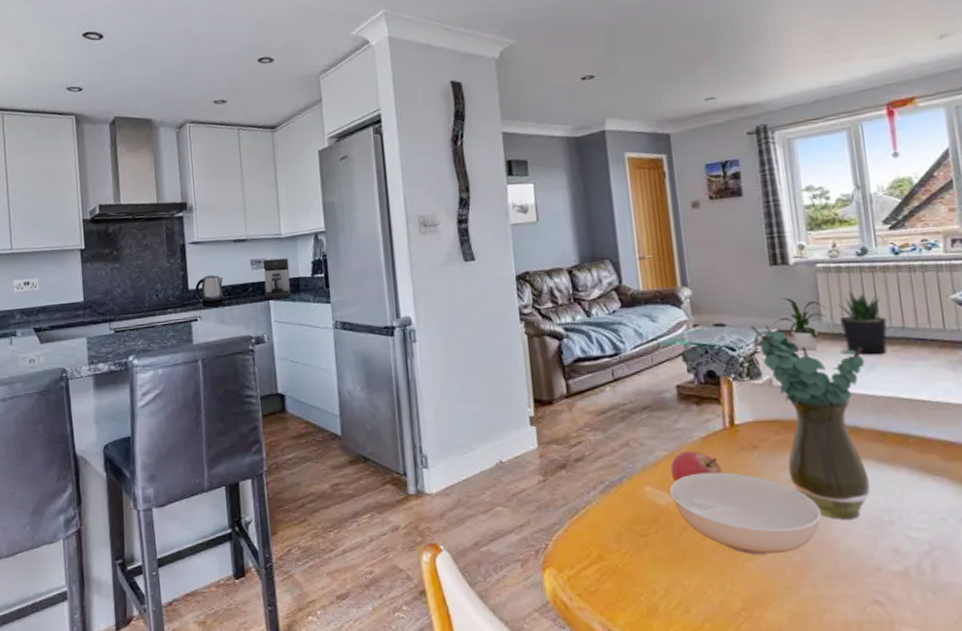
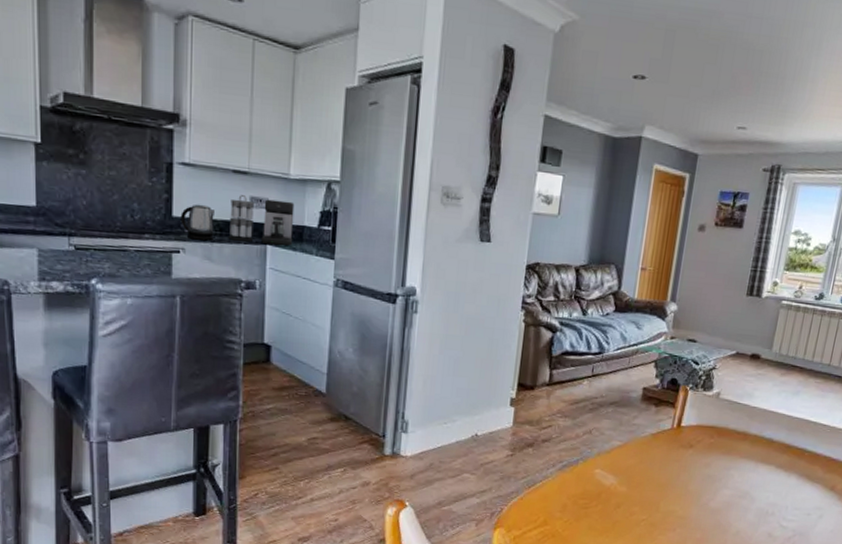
spice rack: none [235,260,257,302] -> present [228,195,254,242]
bowl: present [669,472,822,554] -> none [614,462,727,531]
fruit: present [670,451,723,482] -> none [619,443,661,468]
vase: present [750,325,871,519] -> none [710,345,795,509]
house plant: present [773,297,826,350] -> none [735,325,779,373]
planter: present [839,290,888,355] -> none [783,327,820,384]

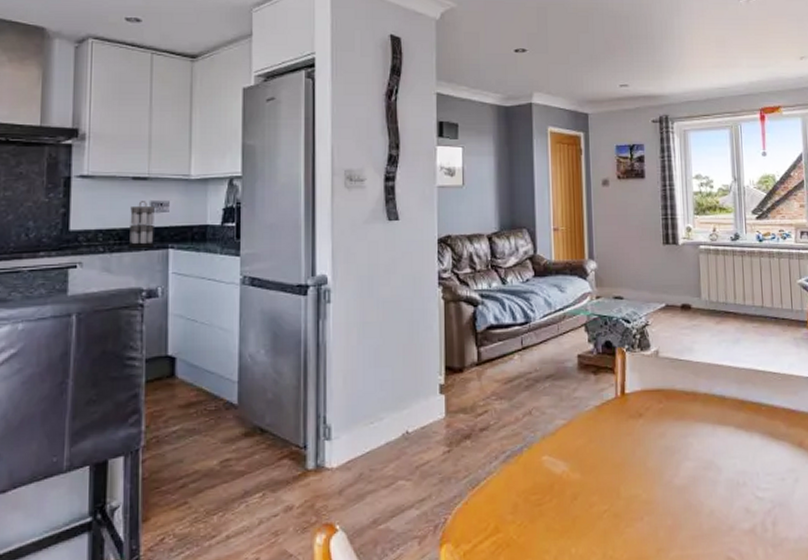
kettle: present [180,204,214,241] -> none [78,215,113,252]
coffee maker: present [261,199,295,247] -> none [163,202,196,248]

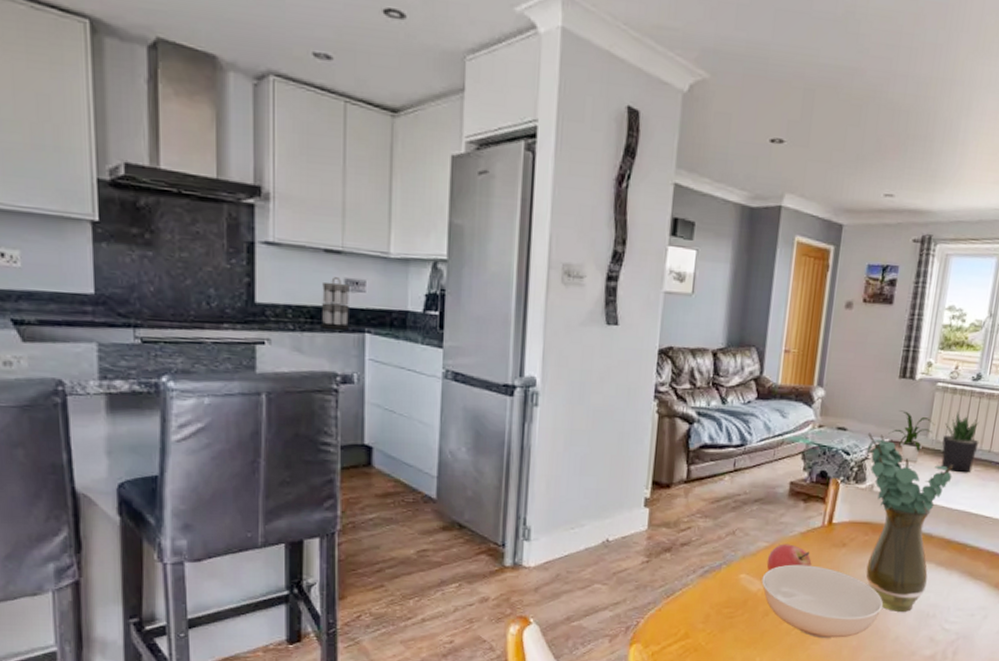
bowl: none [565,440,691,520] -> present [761,564,884,638]
fruit: none [567,419,612,451] -> present [766,543,812,571]
vase: none [643,299,732,483] -> present [865,432,954,612]
house plant: none [663,275,705,324] -> present [888,410,935,462]
planter: none [715,271,751,331] -> present [941,411,979,473]

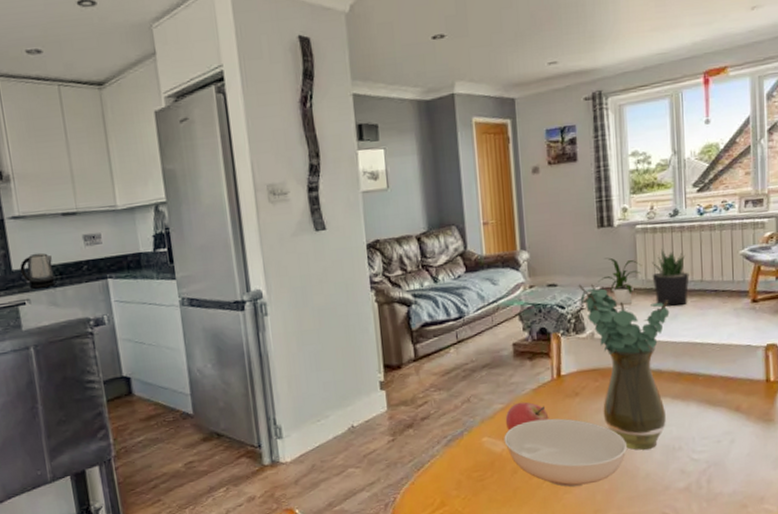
kettle: none [265,288,304,330] -> present [20,252,56,289]
spice rack: present [320,277,349,330] -> none [65,235,93,282]

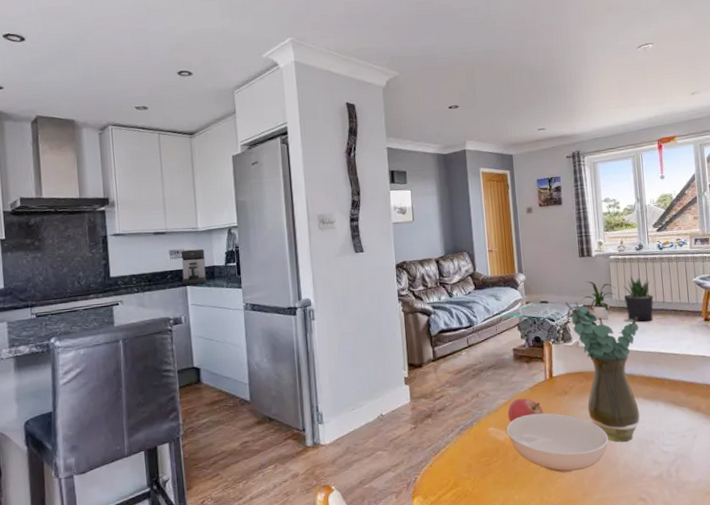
kettle: present [20,252,56,289] -> none [116,263,144,292]
coffee maker: none [97,231,132,278] -> present [181,248,207,285]

